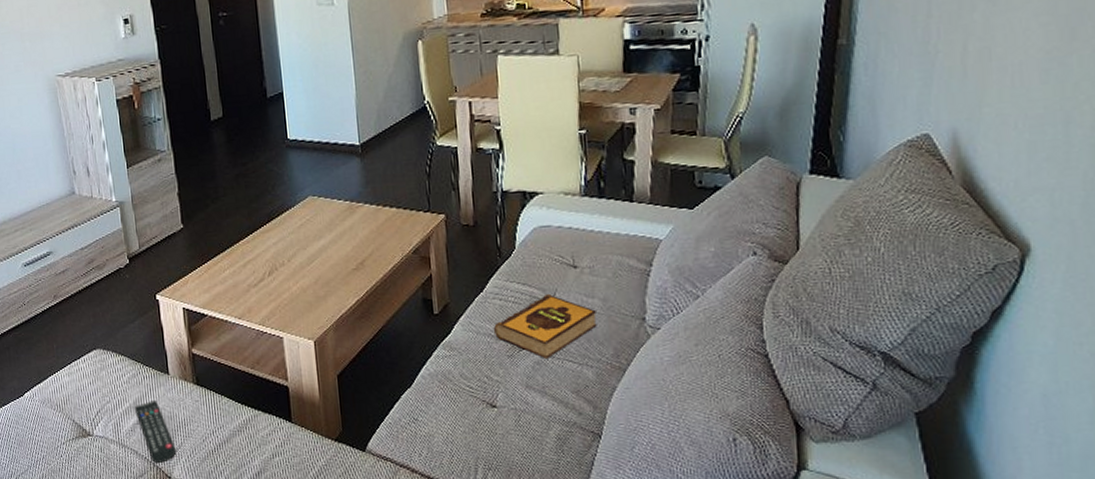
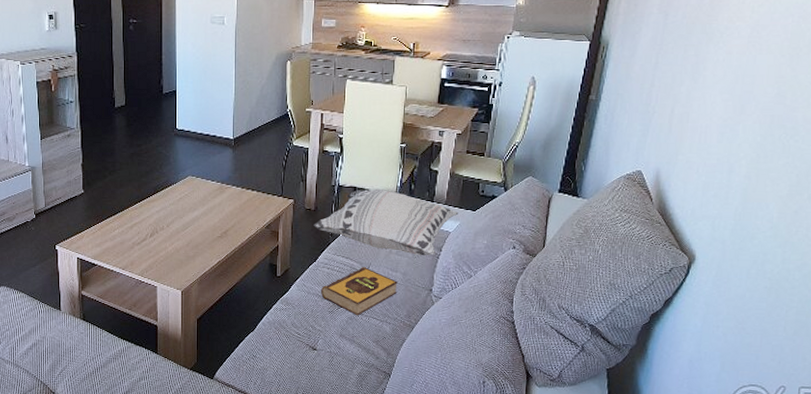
remote control: present [134,399,177,463] -> none [29,330,61,381]
decorative pillow: none [475,190,670,275] -> present [314,188,459,256]

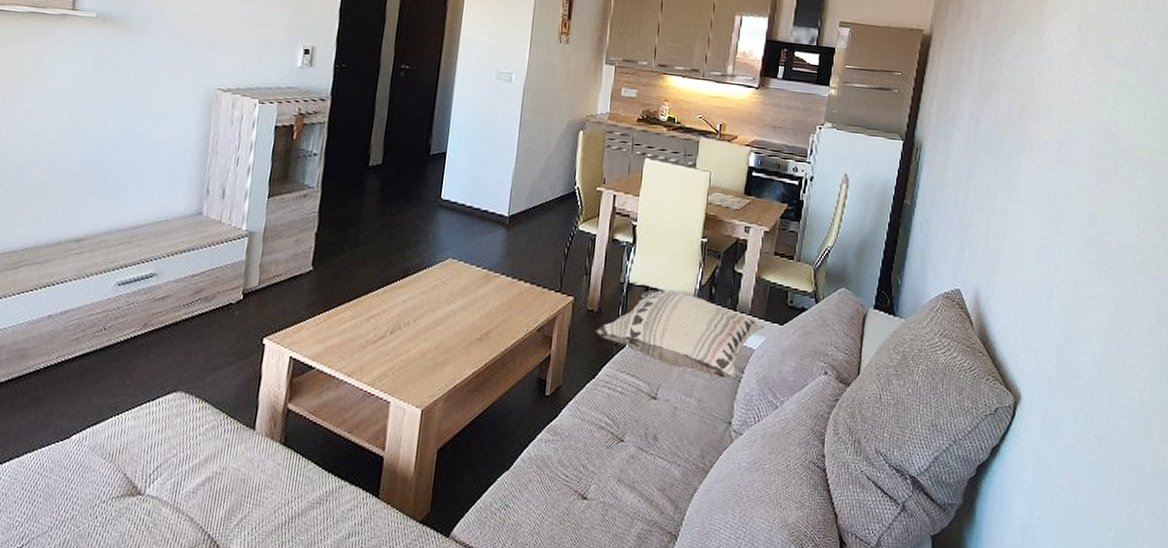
hardback book: present [321,267,399,315] -> none [598,389,693,453]

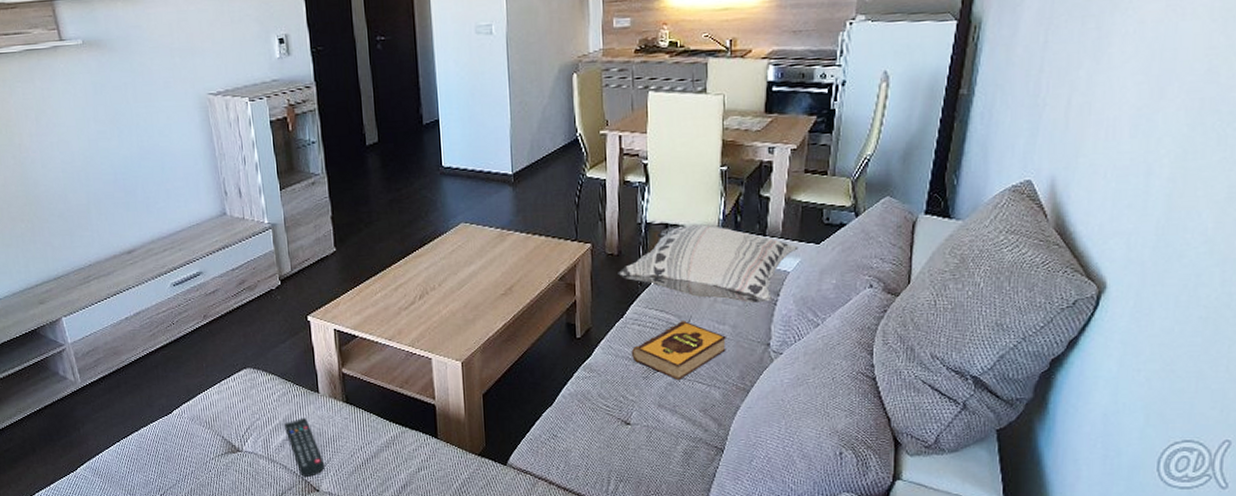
remote control: none [203,458,241,534] -> present [283,417,325,477]
hardback book: none [598,389,693,453] -> present [632,321,727,380]

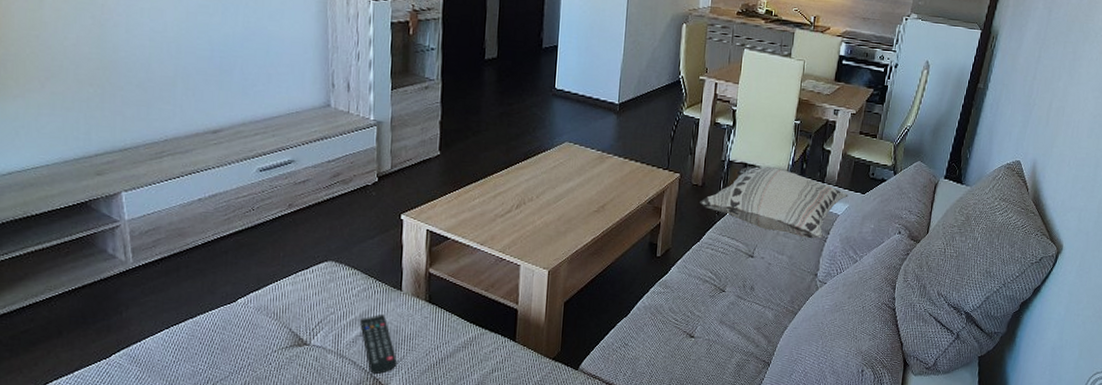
hardback book: present [632,321,727,380] -> none [703,249,784,300]

